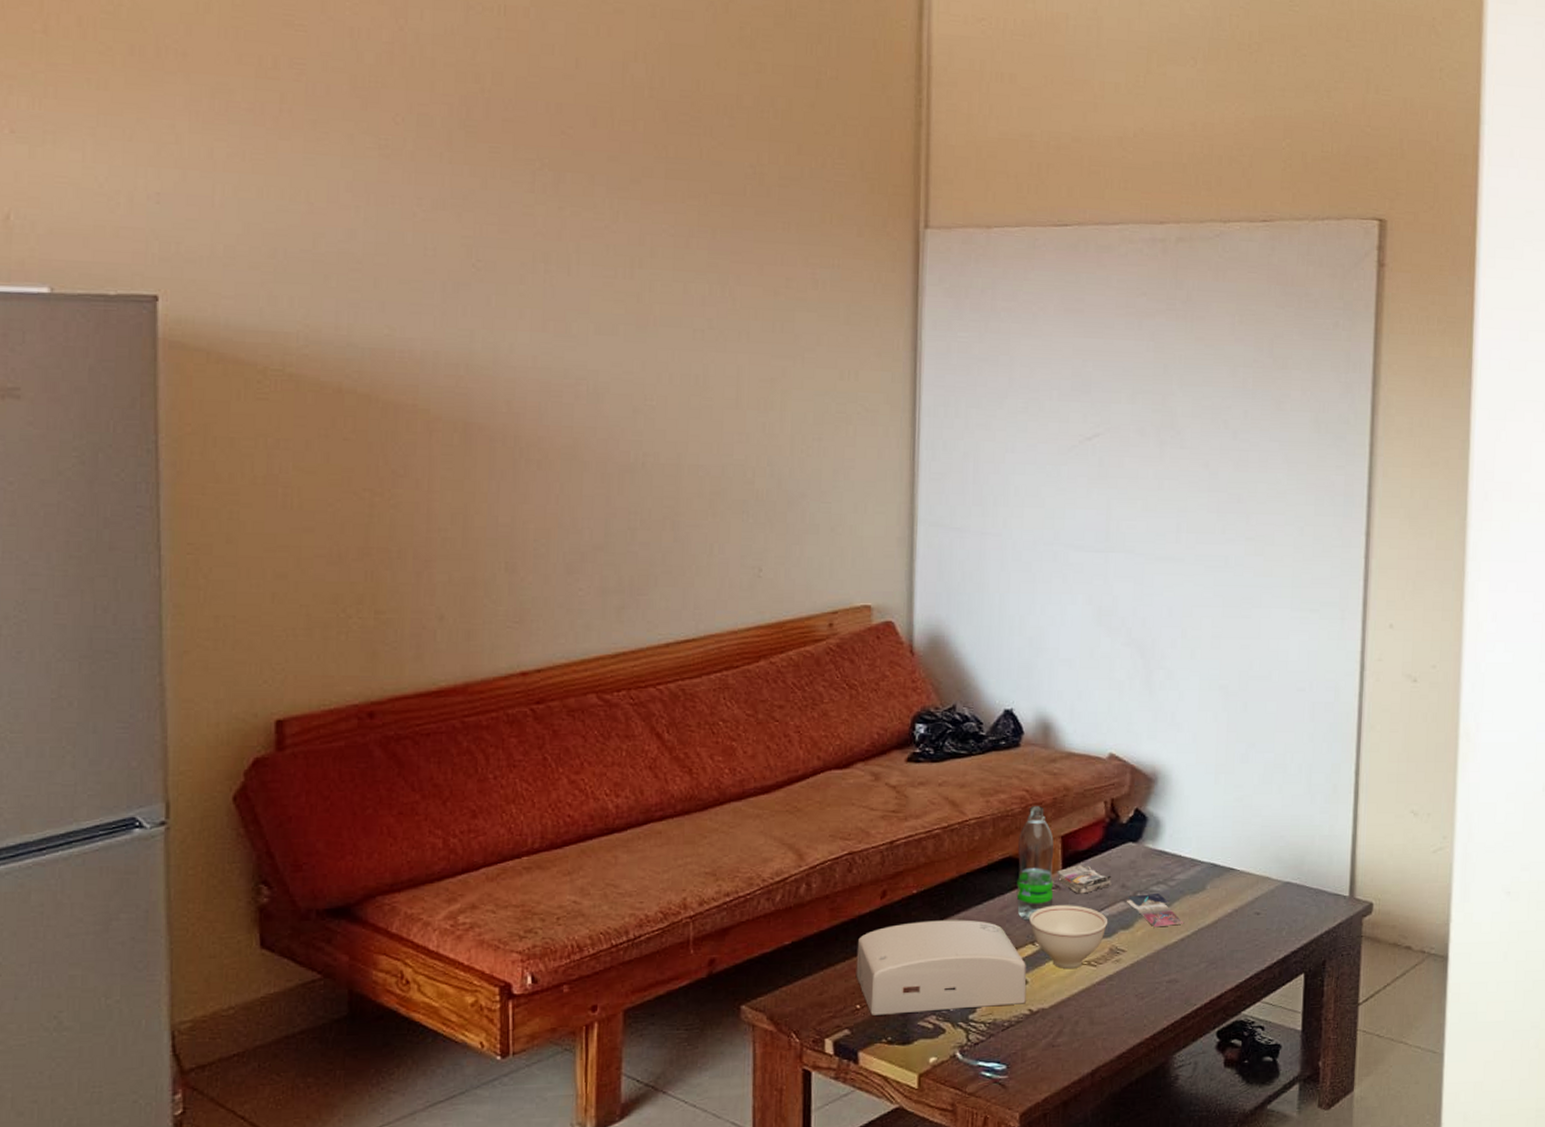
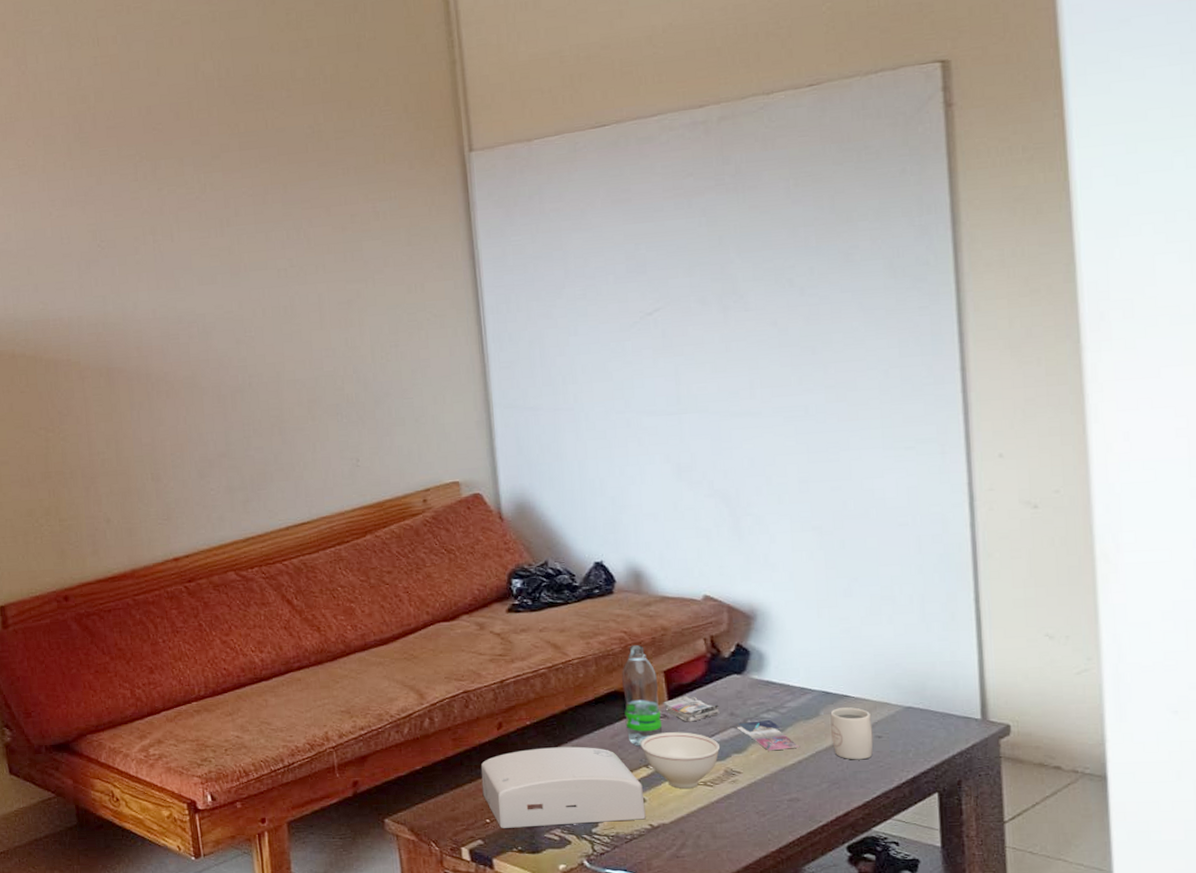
mug: none [1214,881,1253,938] -> present [830,707,874,760]

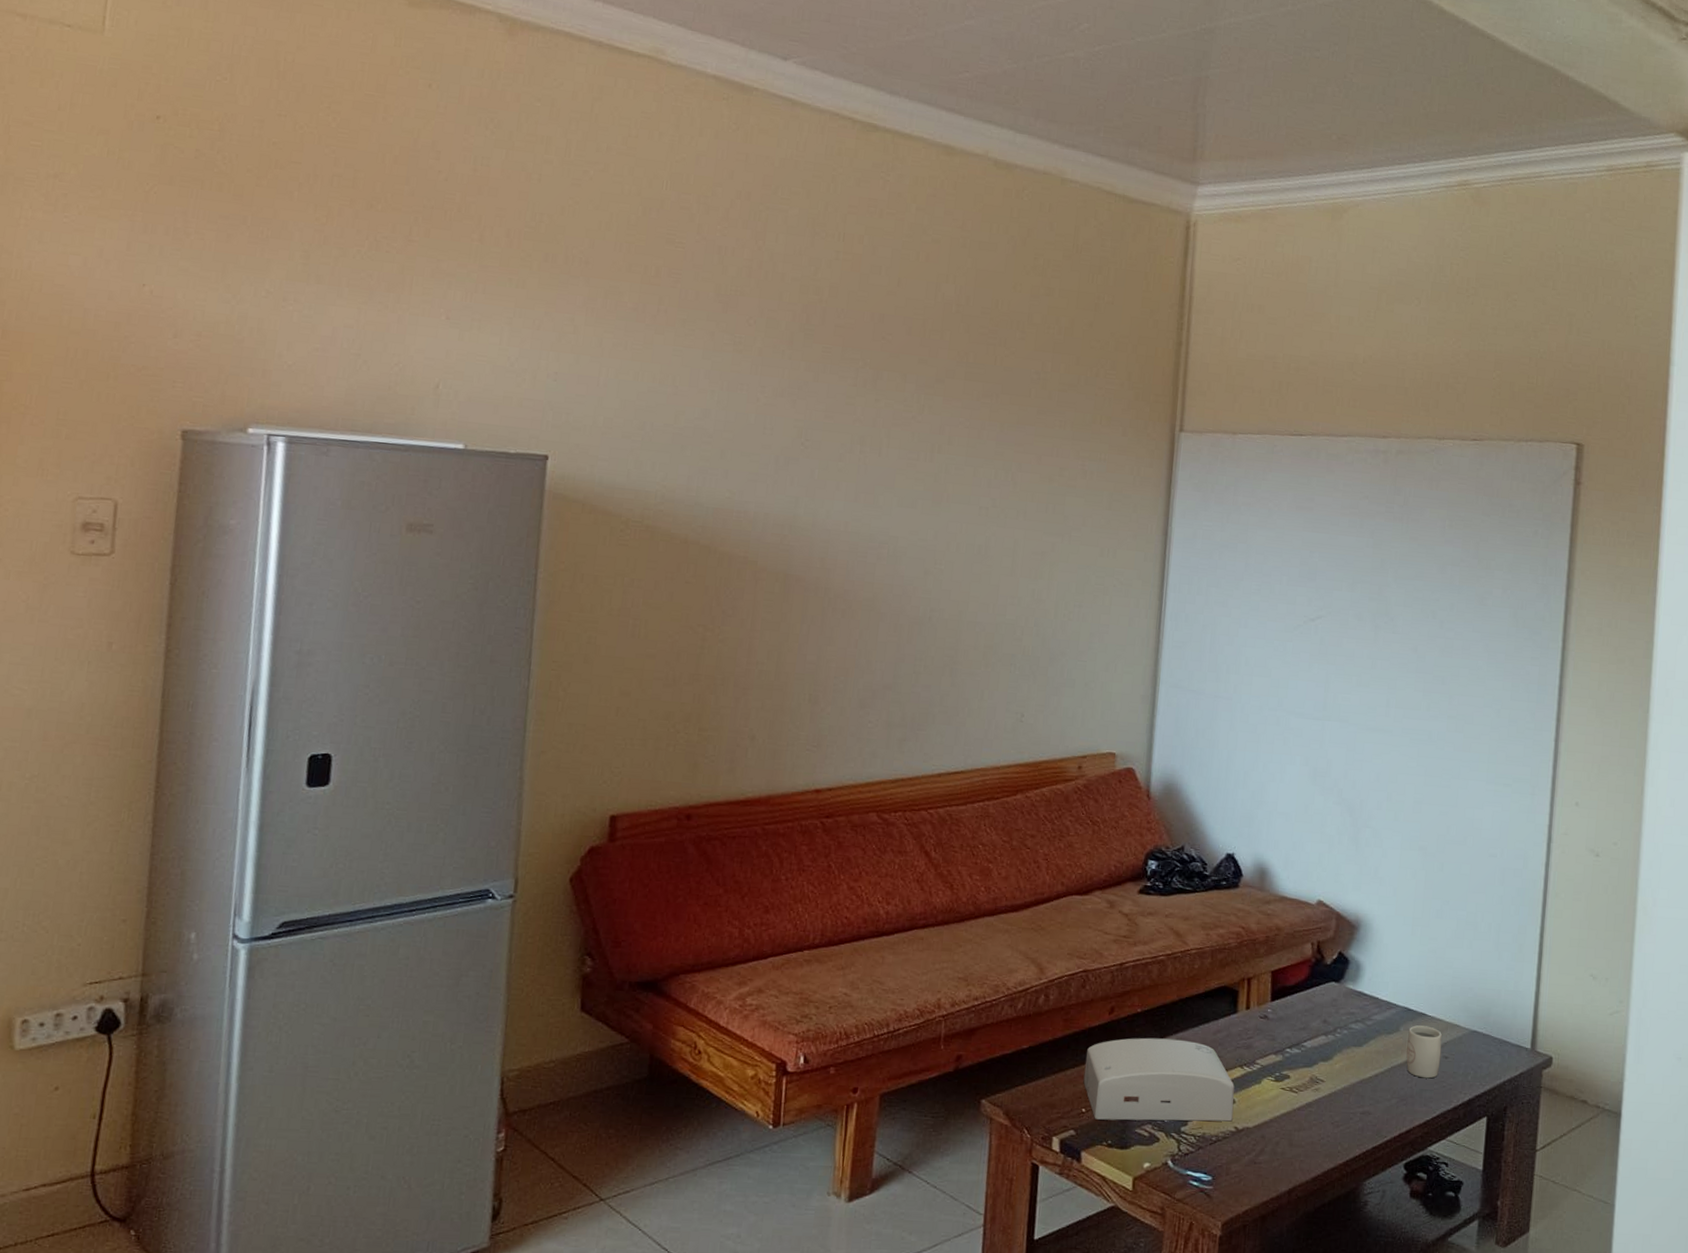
bottle: present [621,645,663,748] -> none [1228,942,1265,1047]
bowl: present [641,732,721,789] -> none [1239,1033,1310,1094]
magazine: present [663,696,800,751] -> none [1266,999,1379,1062]

